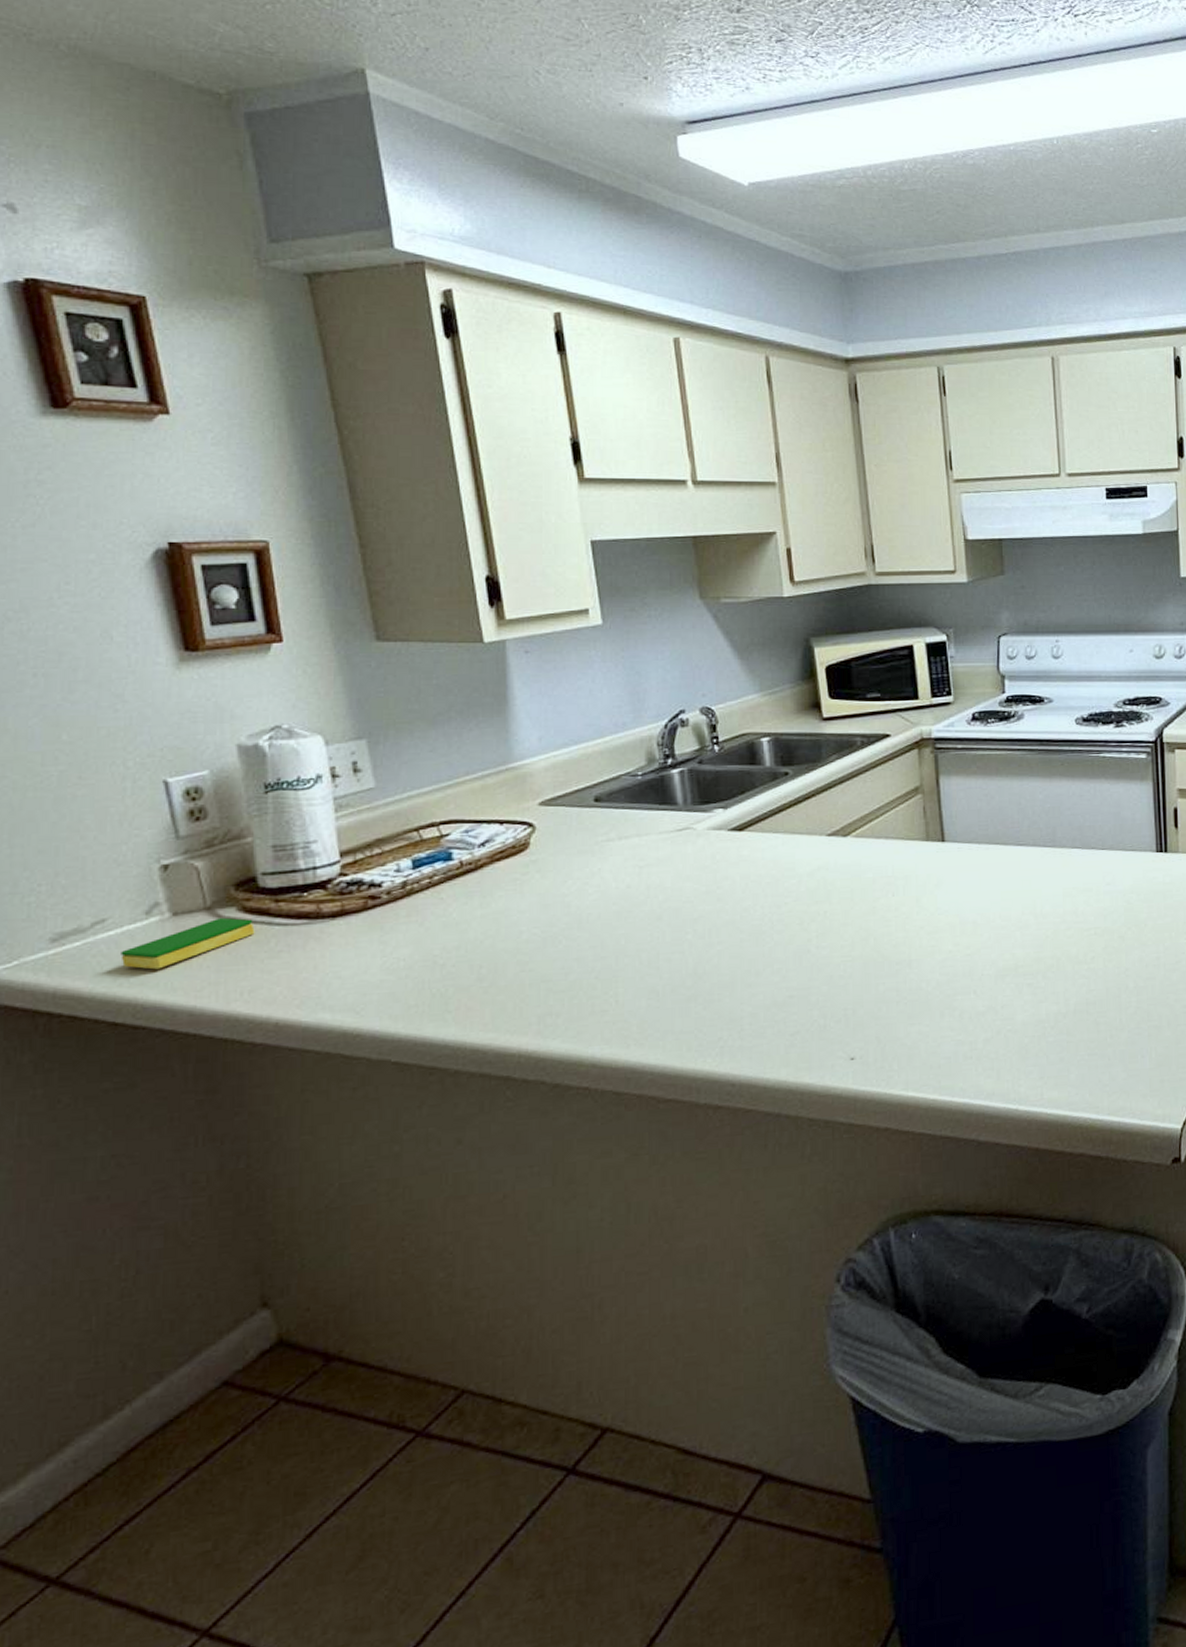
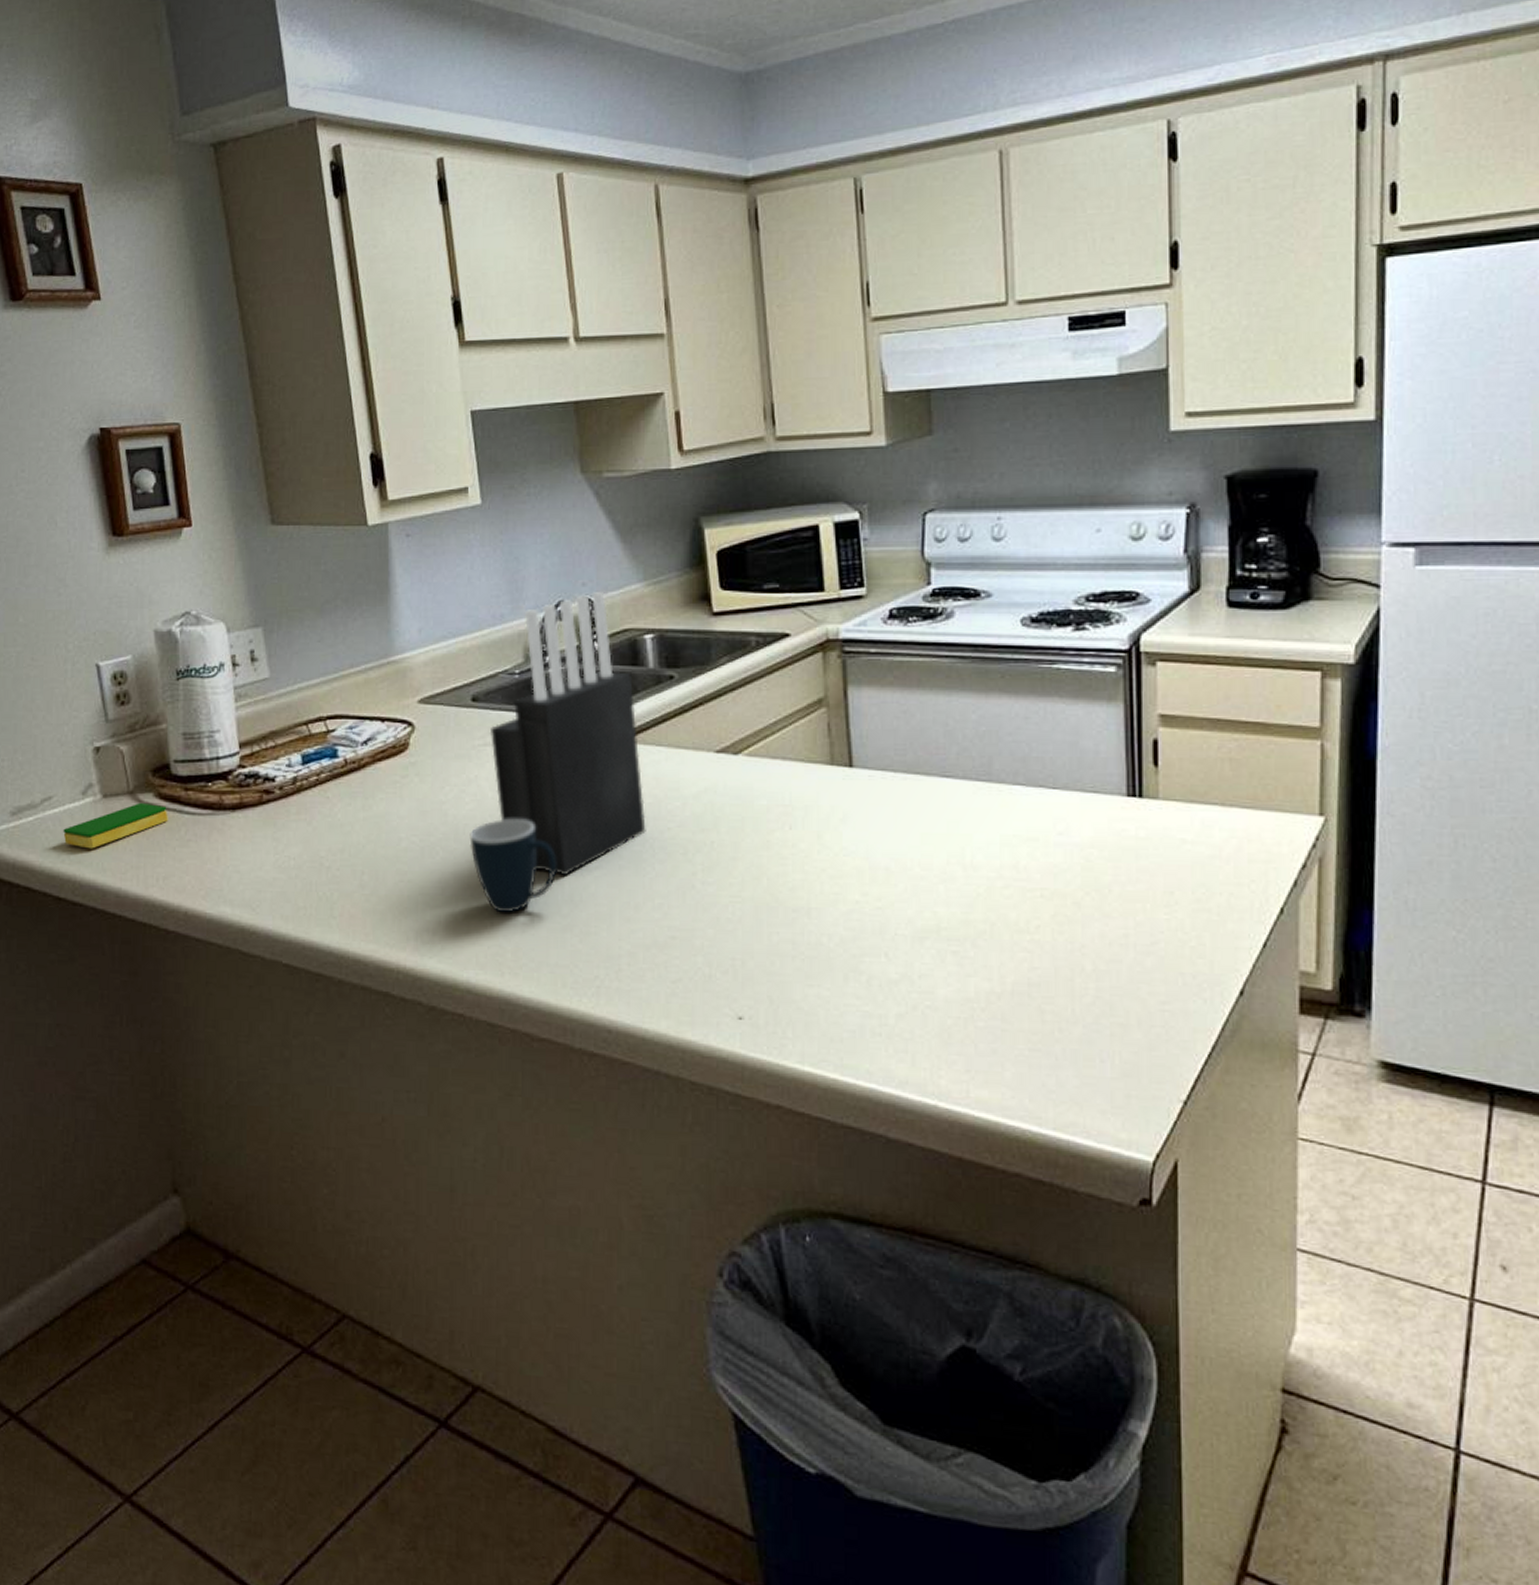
mug: none [593,904,681,991] -> present [469,818,557,913]
knife block: none [612,702,765,953] -> present [489,592,646,876]

